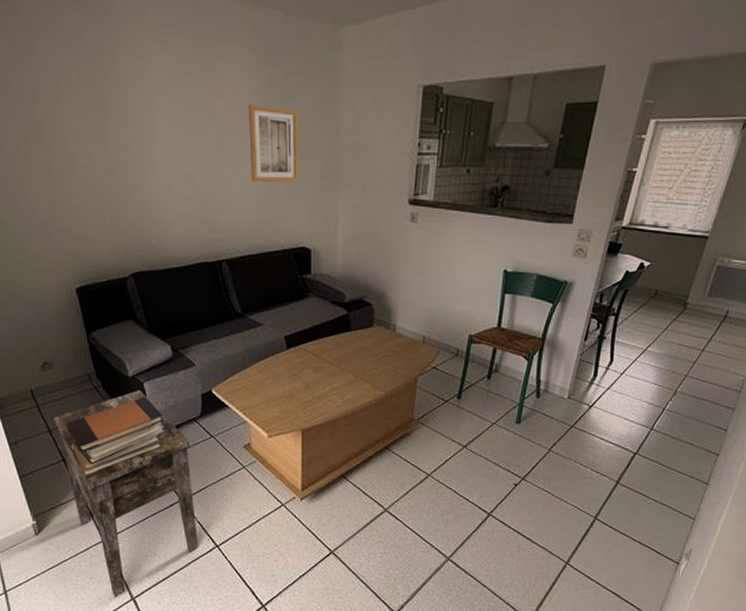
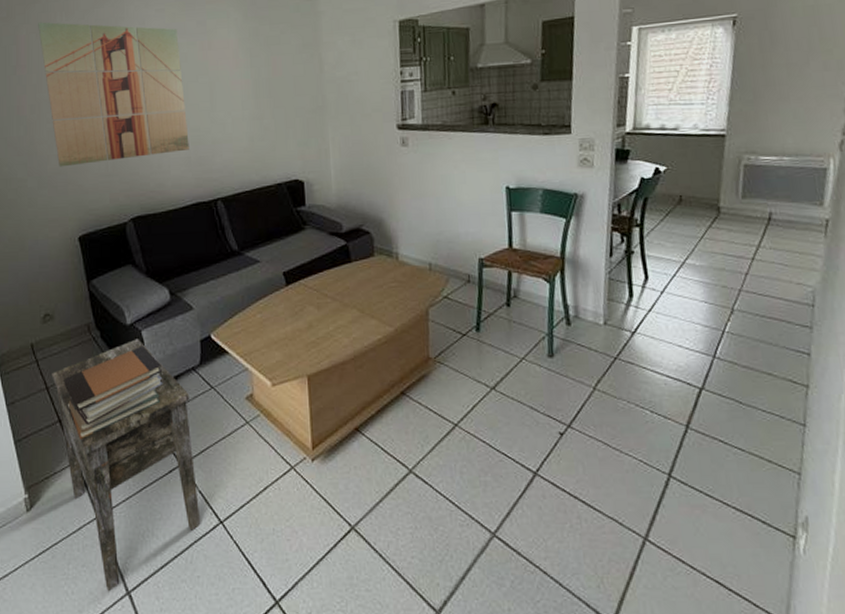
wall art: none [18,40,194,214] -> present [38,22,189,167]
wall art: present [248,104,300,183] -> none [236,53,289,123]

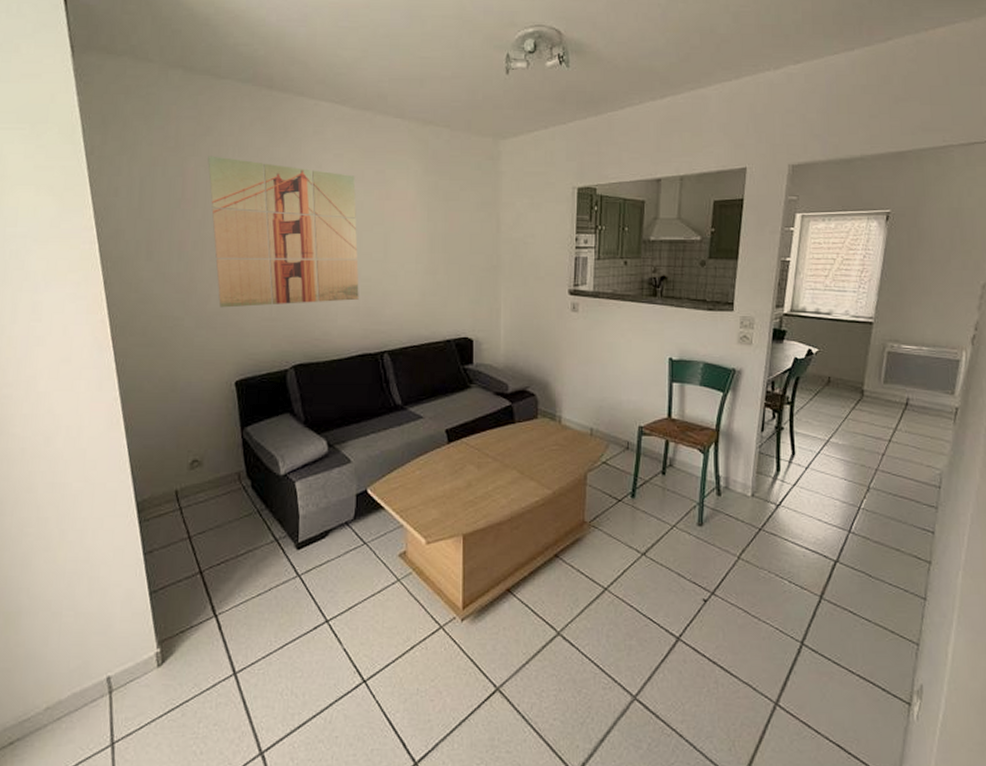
side table: present [52,339,201,592] -> none [196,490,344,753]
book stack: present [64,346,163,439] -> none [208,497,314,592]

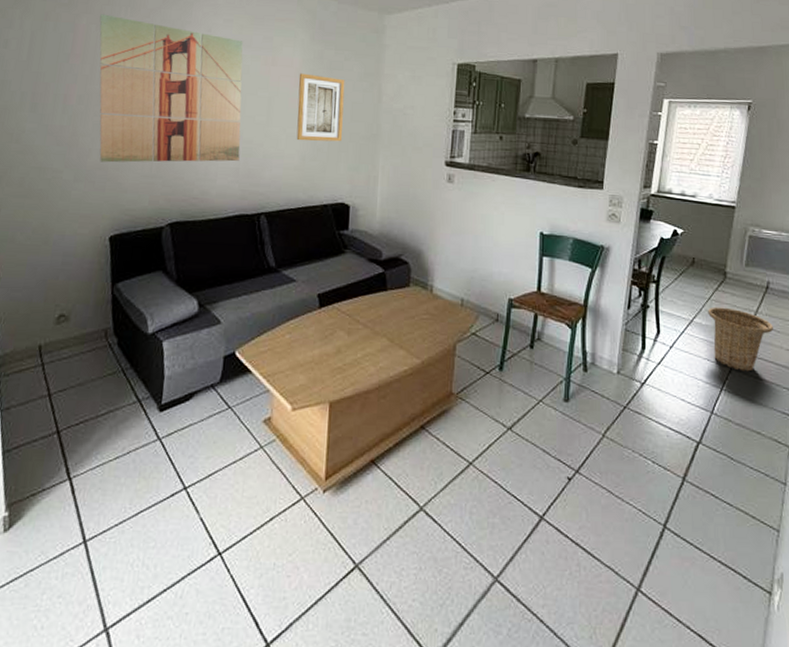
wall art: none [414,206,462,276] -> present [296,73,345,142]
basket: none [845,426,913,489] -> present [708,307,773,372]

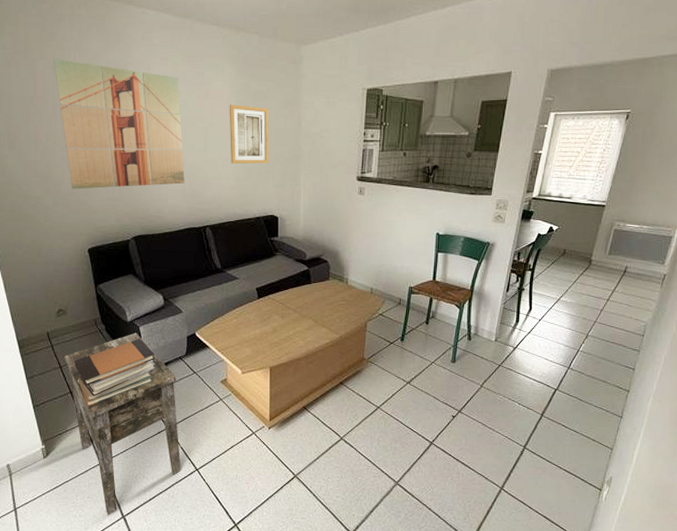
side table: none [57,349,204,628] -> present [64,333,181,516]
book stack: none [69,357,179,454] -> present [74,338,156,407]
basket: present [708,307,773,372] -> none [573,288,626,337]

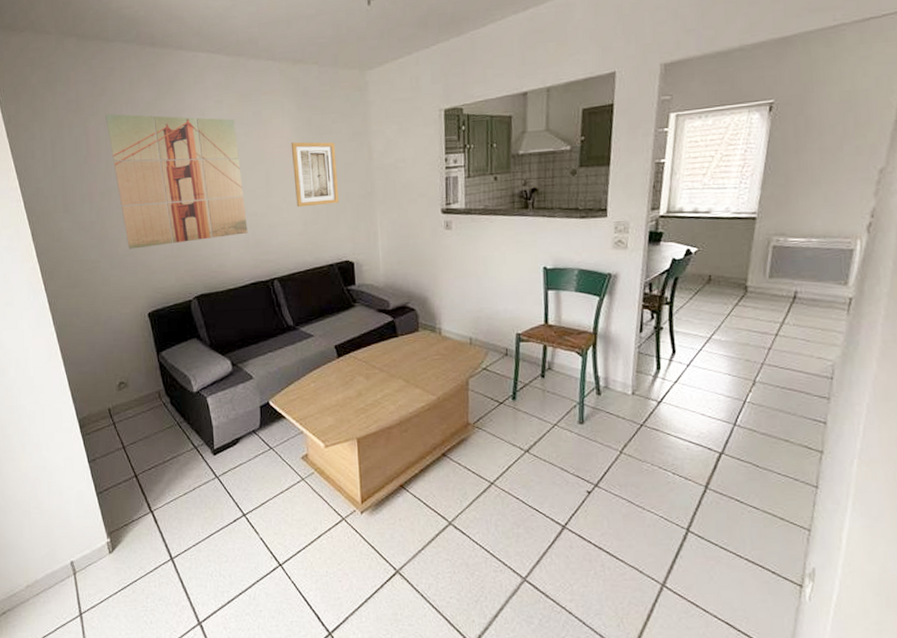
side table: present [64,333,181,516] -> none [128,405,262,622]
book stack: present [74,338,156,407] -> none [138,411,227,492]

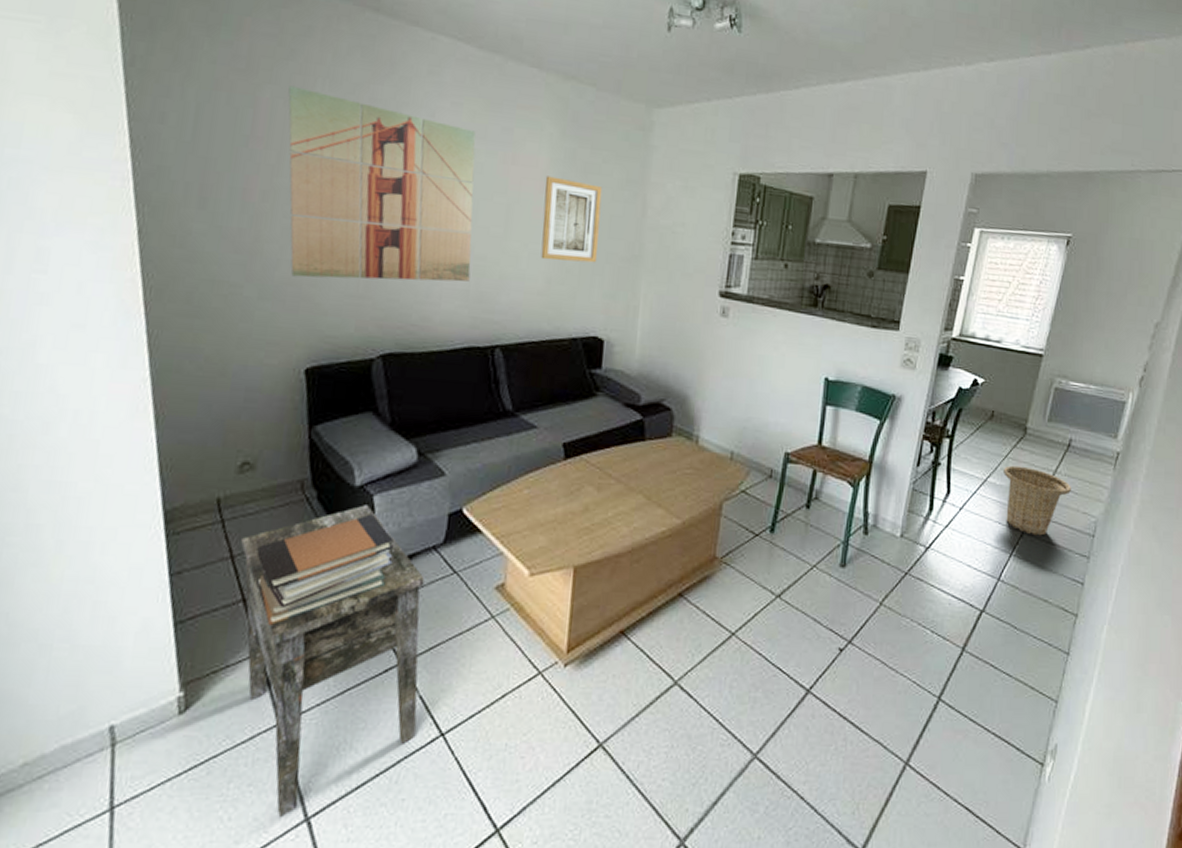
side table: none [128,405,262,622] -> present [241,505,425,818]
book stack: none [138,411,227,492] -> present [256,514,394,625]
basket: none [727,321,802,383] -> present [1003,465,1071,536]

